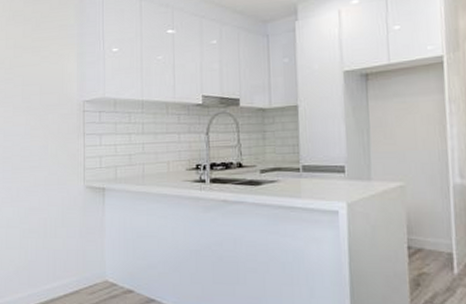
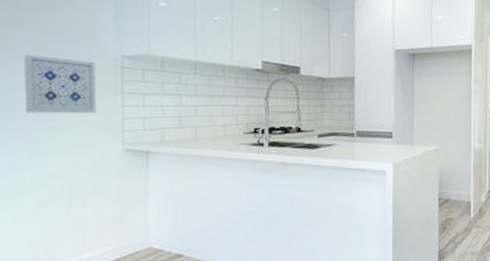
wall art: none [14,105,65,155] -> present [24,55,97,114]

